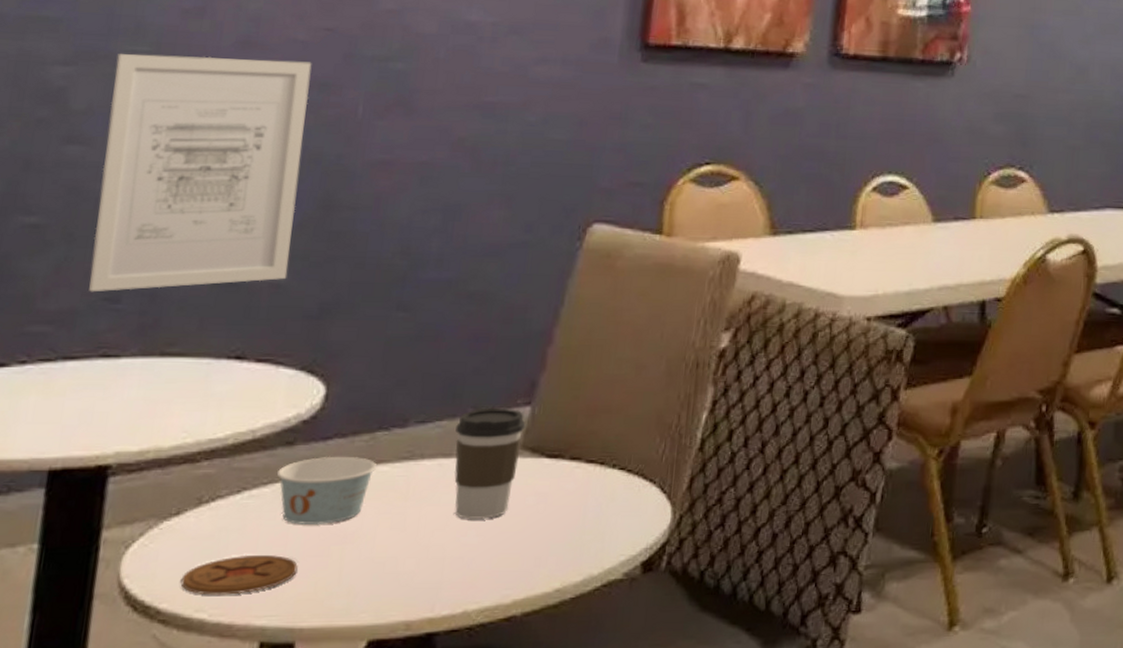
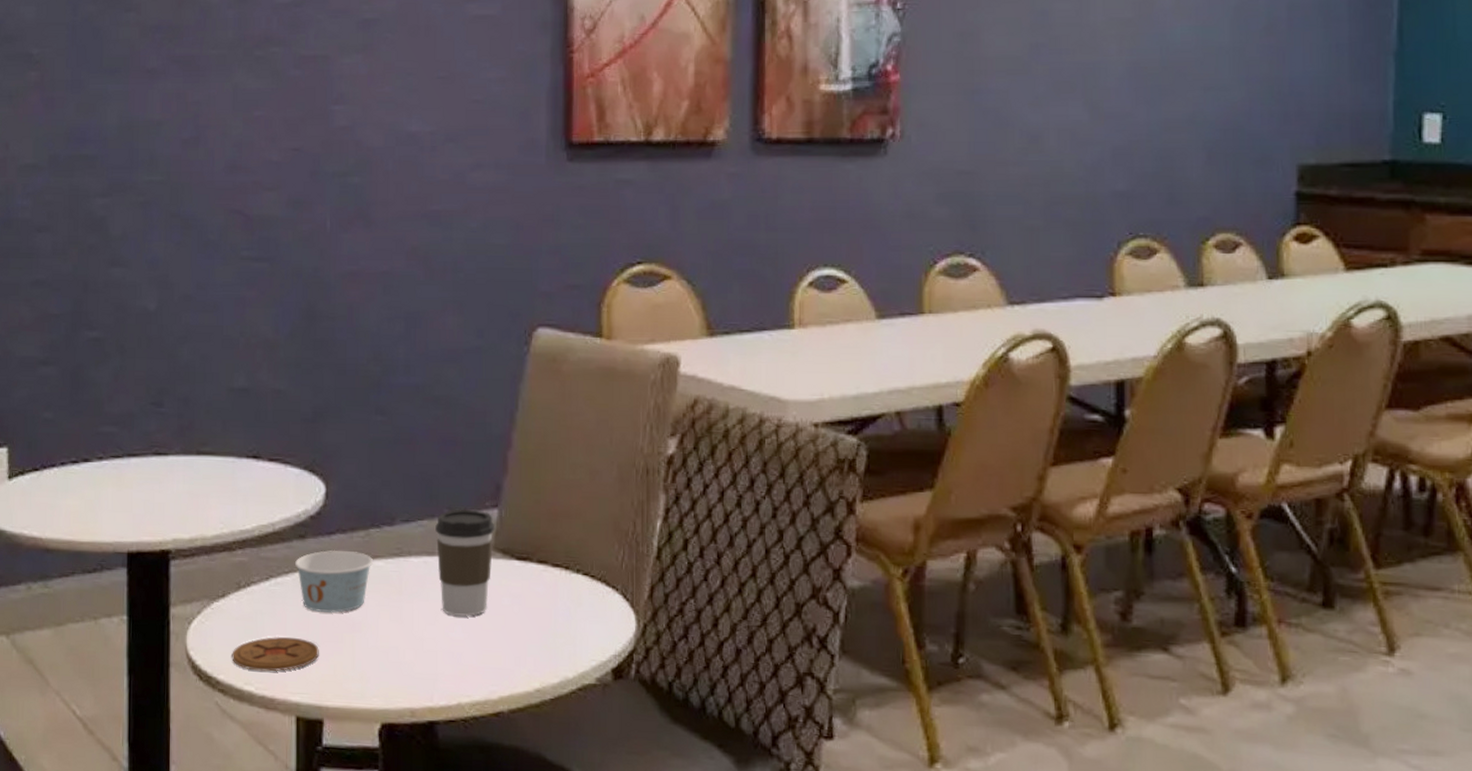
wall art: present [89,54,312,292] -> none [138,181,286,398]

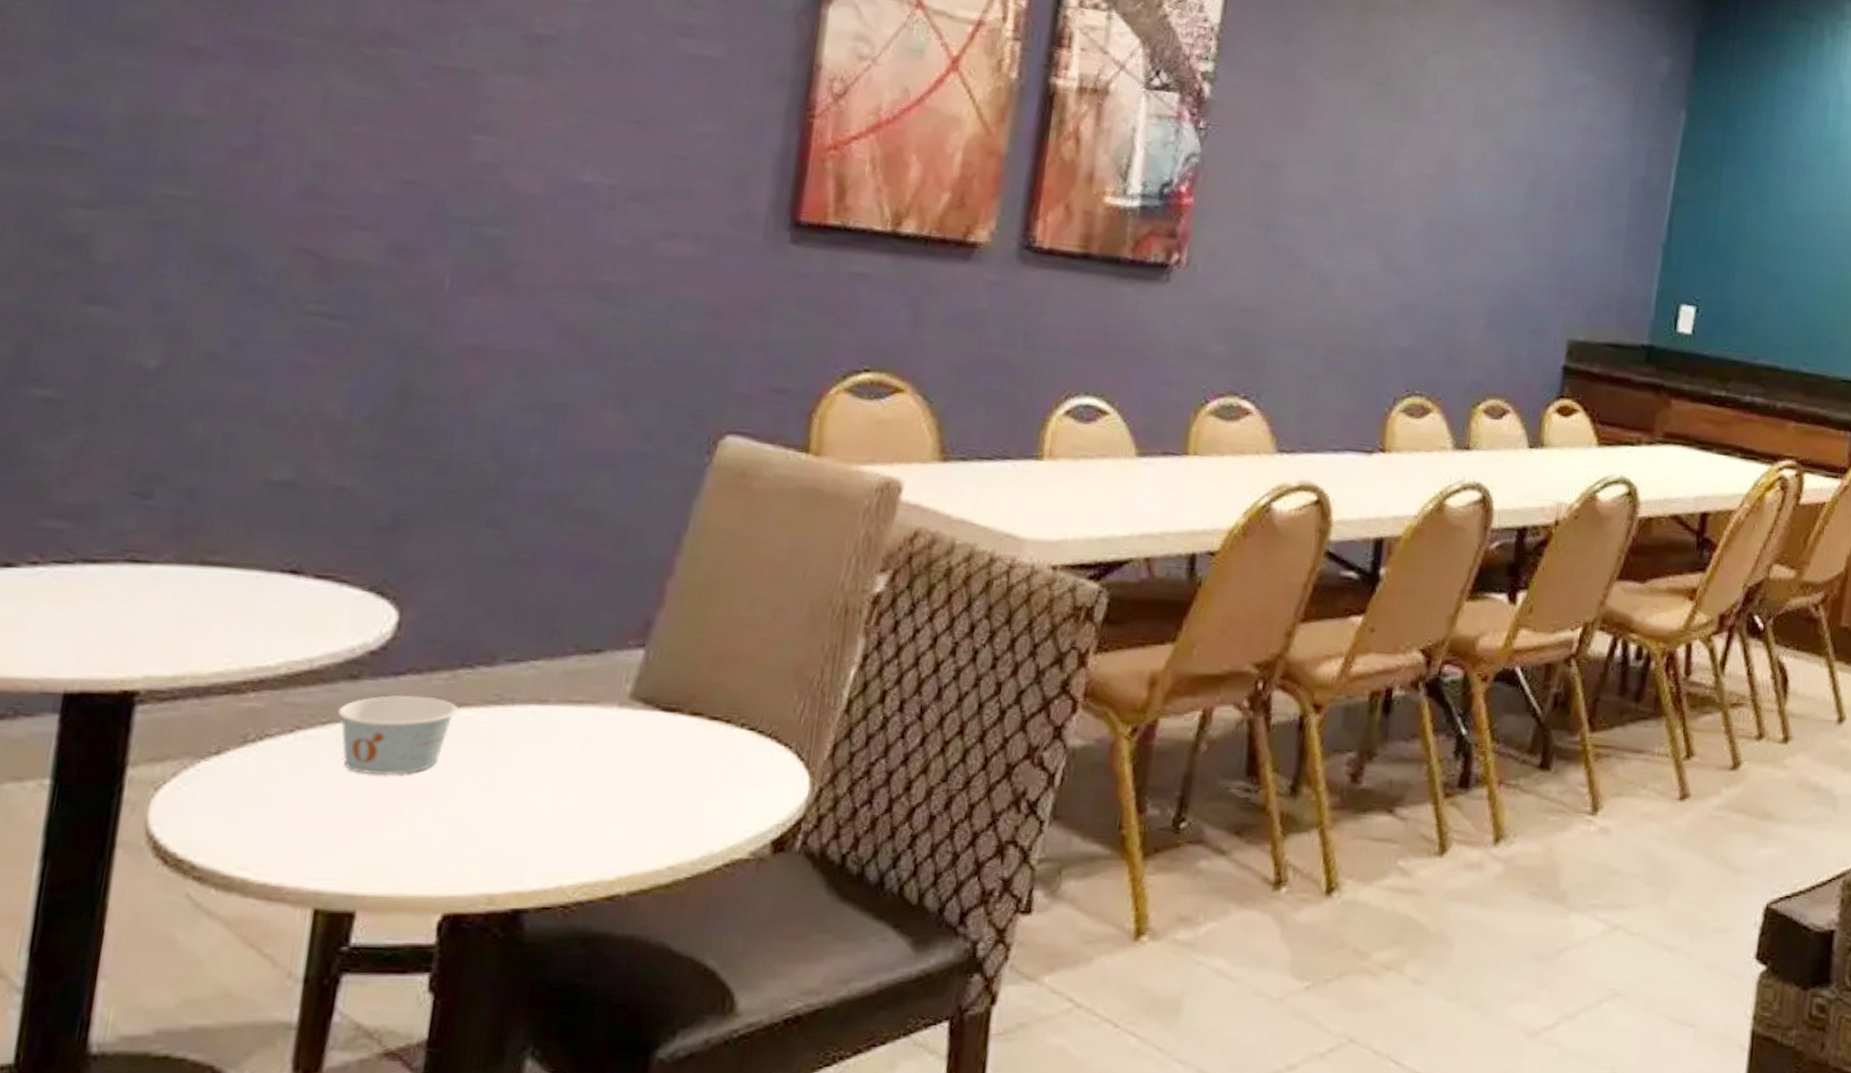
coaster: present [232,636,319,672] -> none [220,805,361,852]
coffee cup: present [435,510,495,616] -> none [549,649,639,779]

